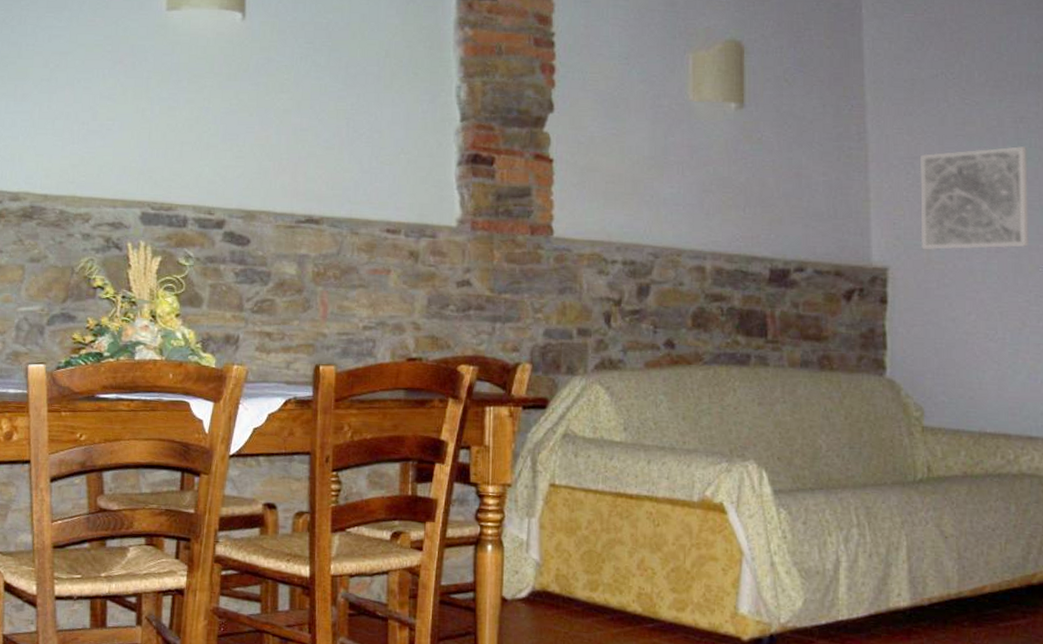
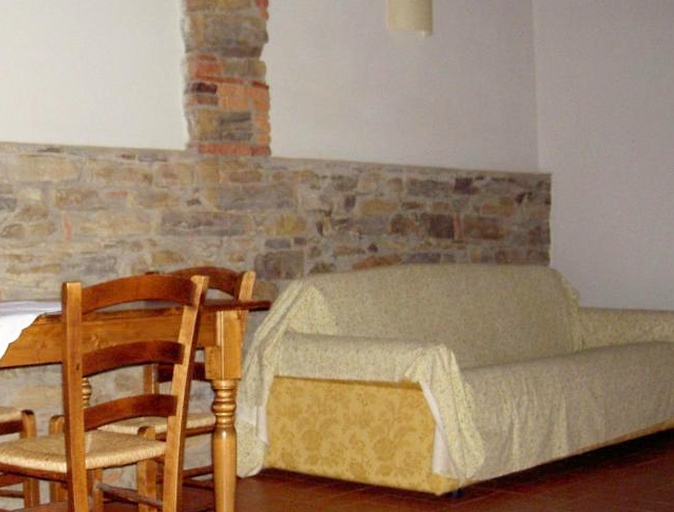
wall art: present [919,146,1029,251] -> none [577,65,663,157]

